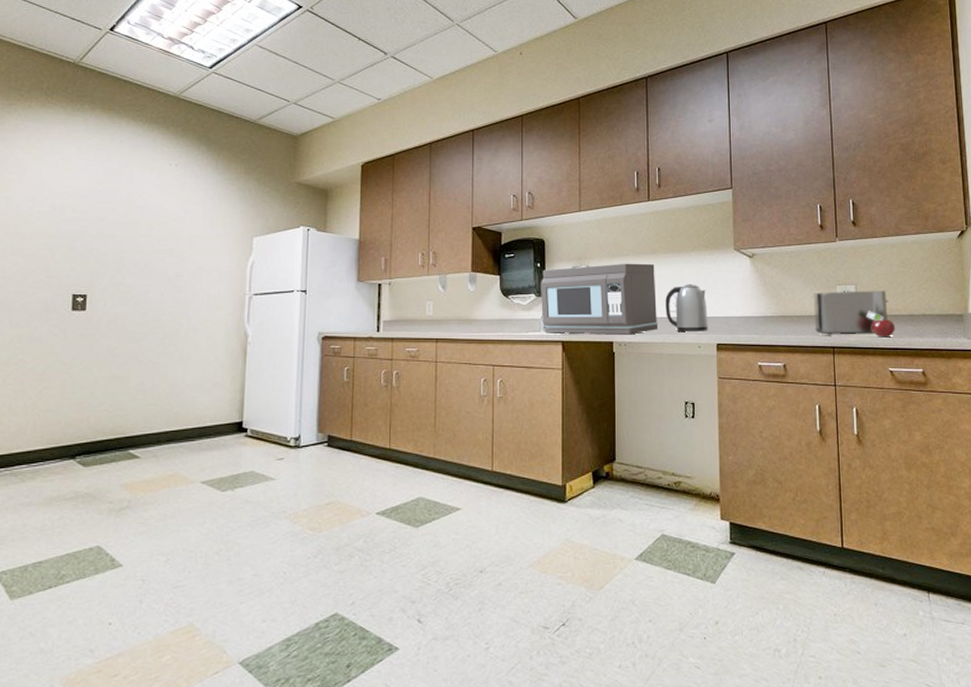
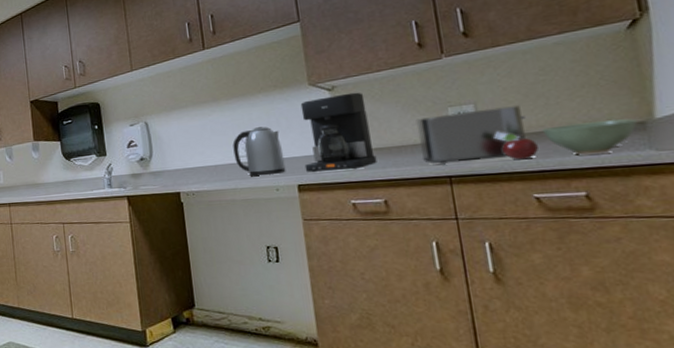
microwave: present [541,263,659,335] -> none [100,112,228,190]
coffee maker: none [724,262,781,334] -> present [300,92,377,173]
bowl: none [899,311,958,338] -> present [542,118,638,155]

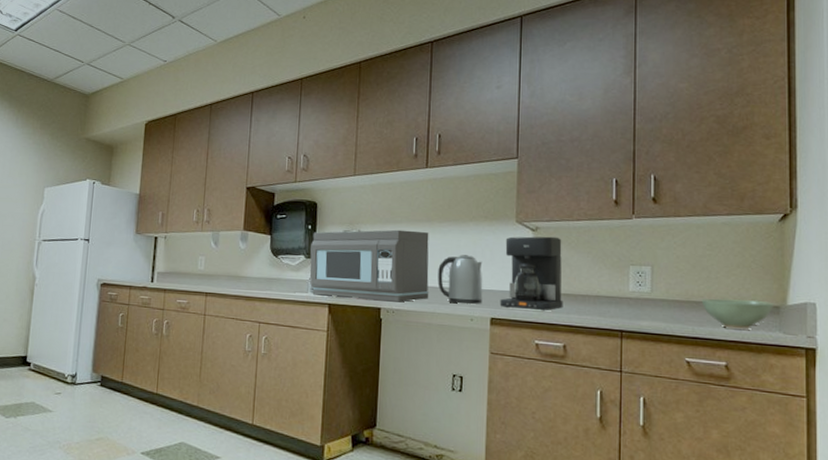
microwave: none [100,112,228,190] -> present [309,229,429,302]
toaster: present [416,105,526,164] -> none [601,271,690,321]
fruit: present [494,131,538,160] -> none [662,295,695,325]

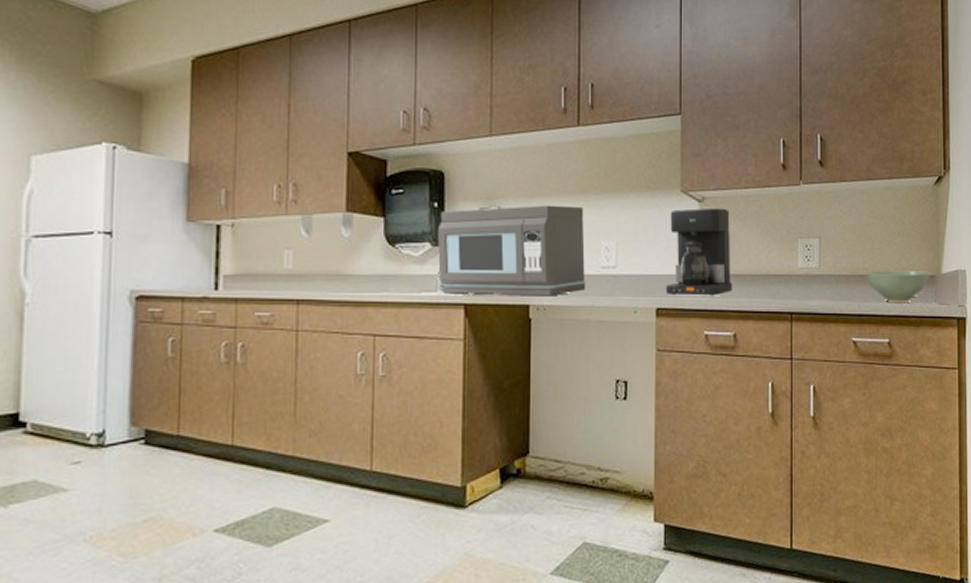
kettle: present [437,255,483,305] -> none [595,233,647,294]

